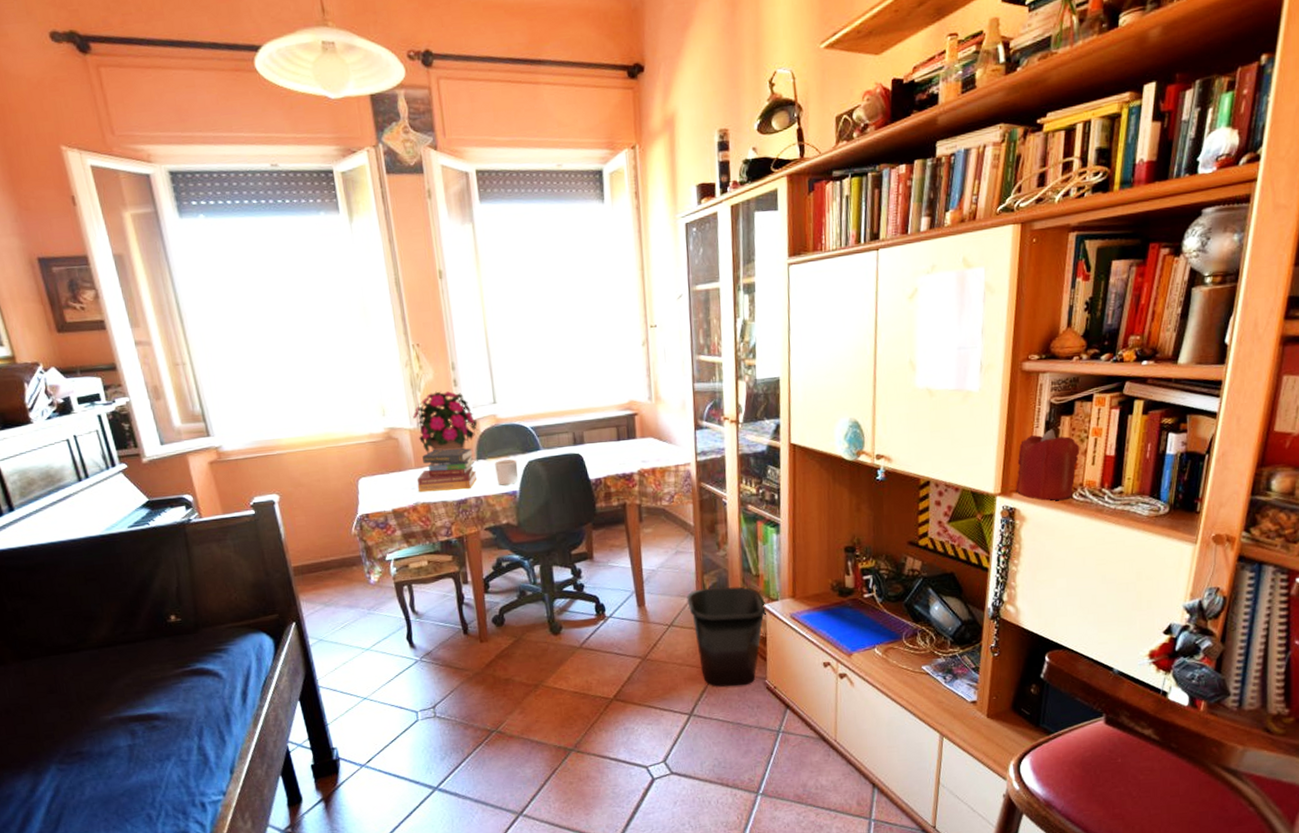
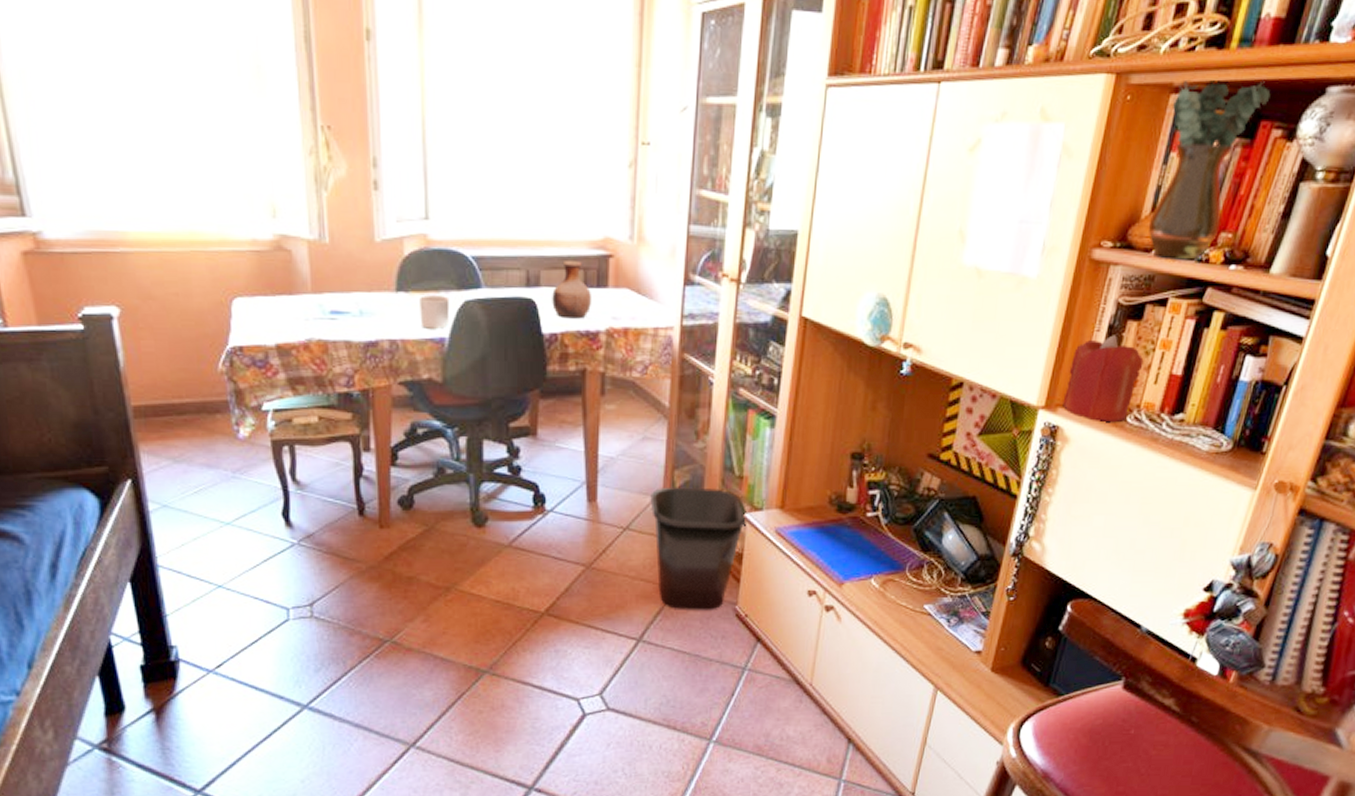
potted flower: present [413,391,479,454] -> none [314,193,402,276]
books: present [417,448,477,493] -> none [312,271,393,328]
vase: none [594,421,625,466] -> present [552,261,591,319]
vase: none [1068,211,1154,362] -> present [1149,79,1271,260]

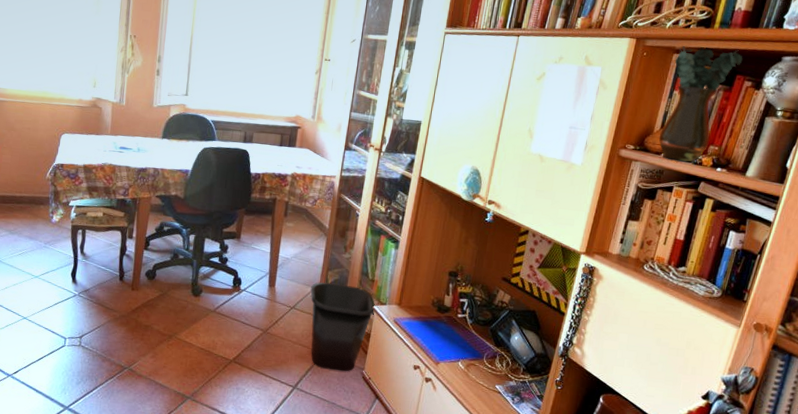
mug: present [420,295,450,329] -> none [174,142,195,164]
vase: present [552,261,591,319] -> none [259,128,285,166]
candle: present [1062,335,1144,423] -> none [598,208,656,269]

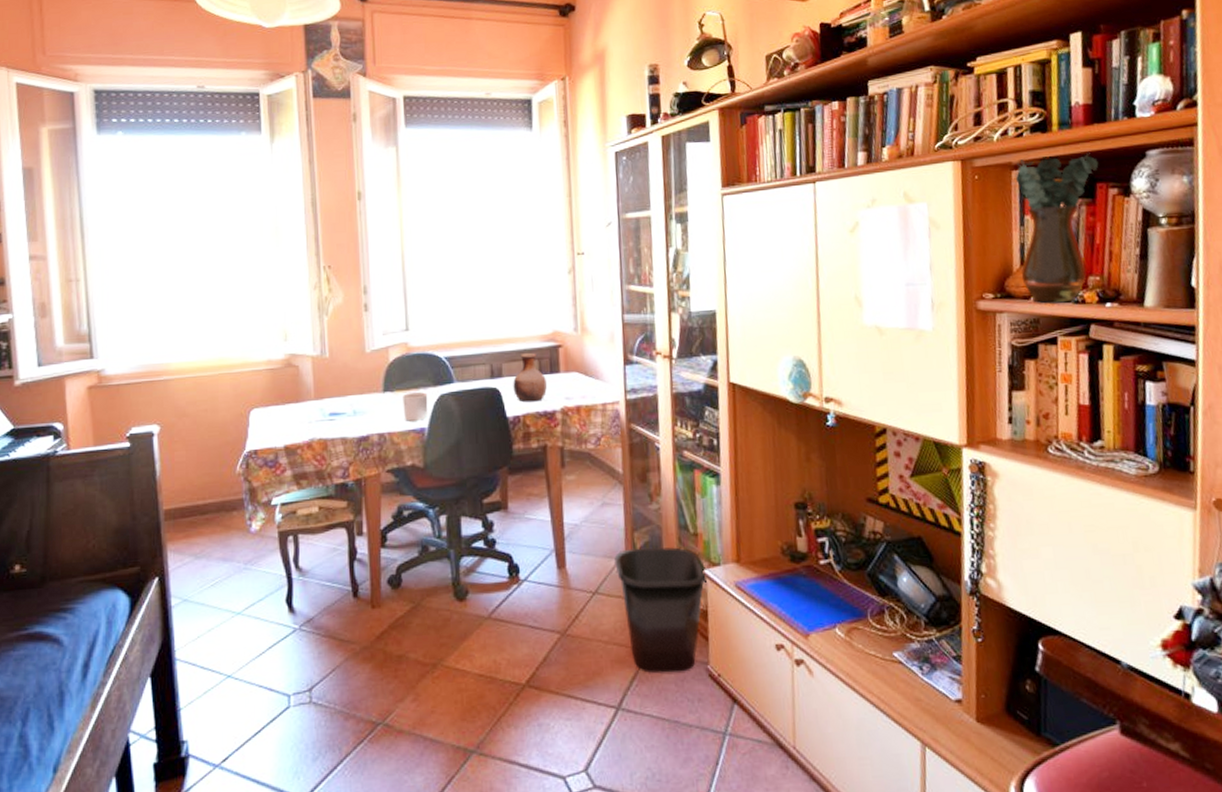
mug: none [174,142,195,164] -> present [403,392,428,421]
vase: none [259,128,285,166] -> present [513,353,547,402]

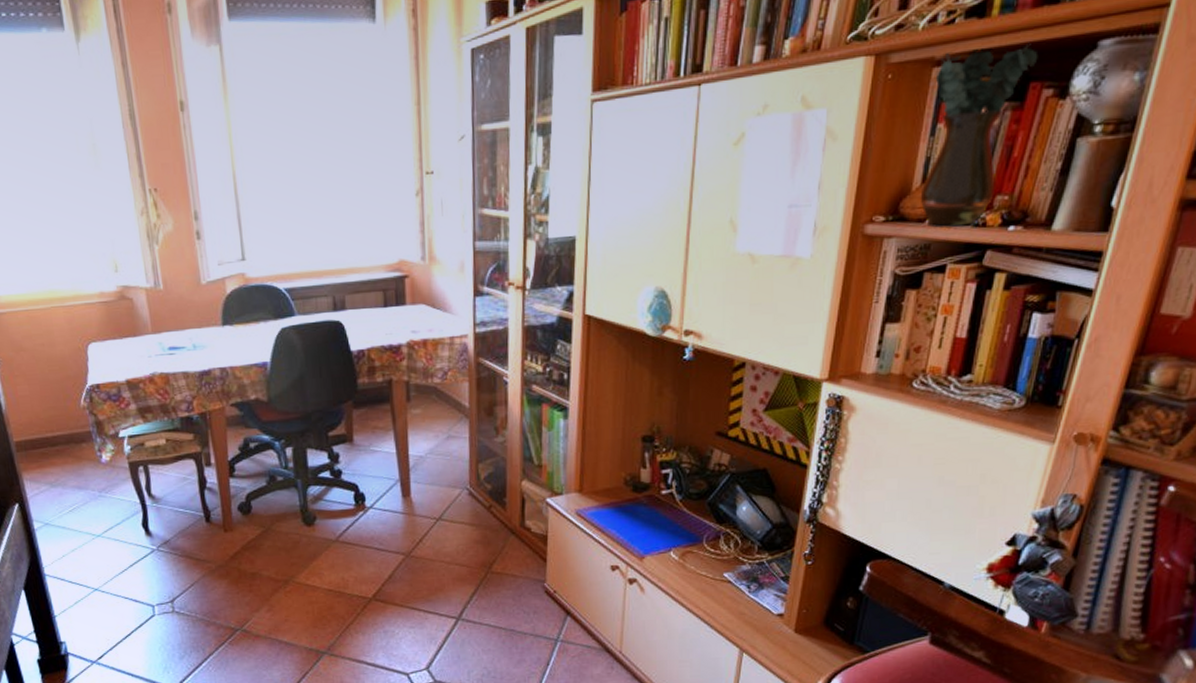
mug: present [403,392,428,421] -> none [243,326,270,356]
vase: present [513,353,547,402] -> none [357,284,392,336]
waste bin: present [614,547,709,673] -> none [458,478,551,589]

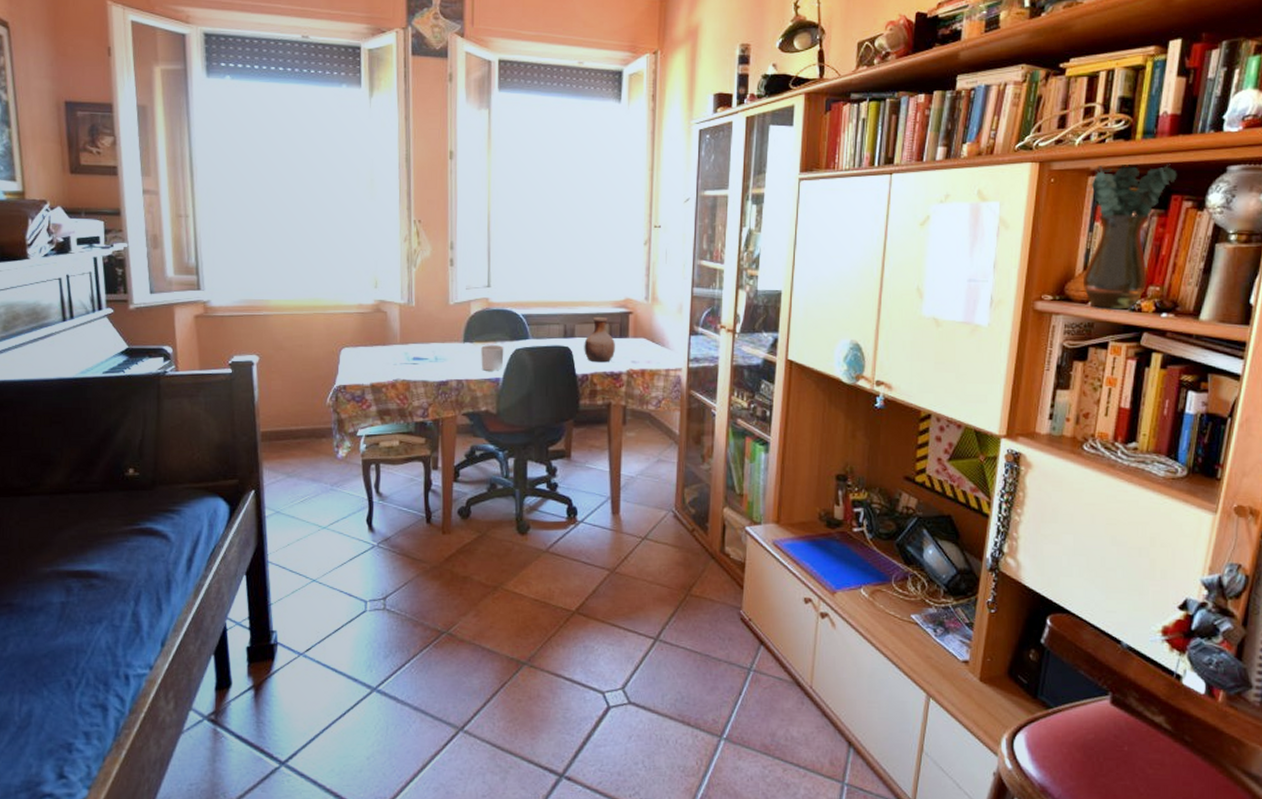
mug: none [243,326,270,356] -> present [481,345,504,371]
vase: none [357,284,392,336] -> present [584,317,615,363]

